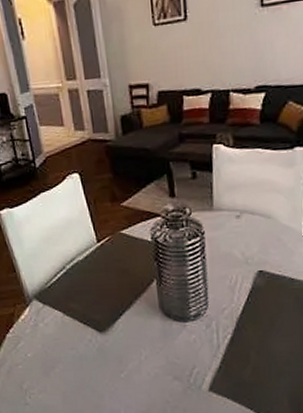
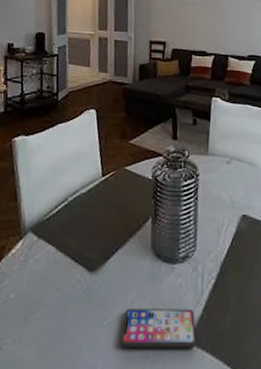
smartphone: none [139,361,216,396] -> present [120,309,196,349]

